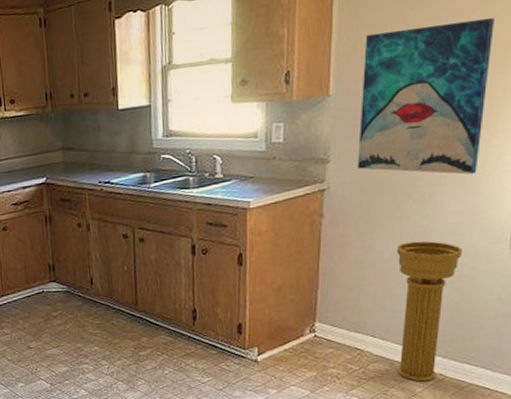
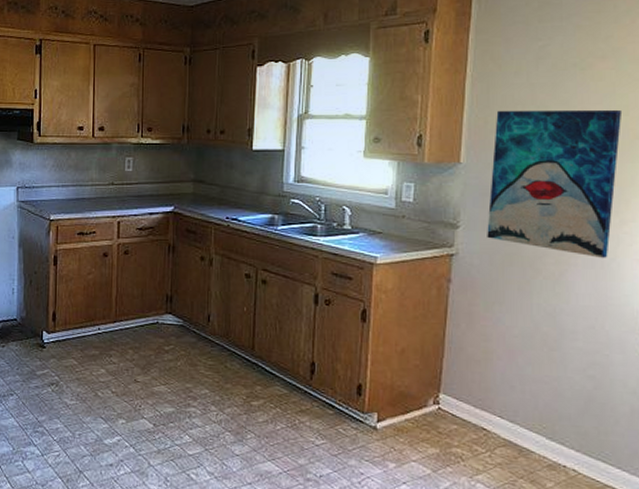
planter: present [396,240,463,382] -> none [526,319,596,476]

